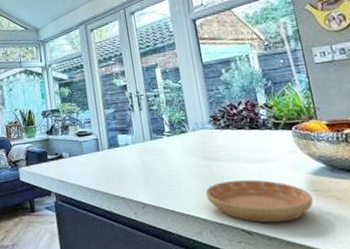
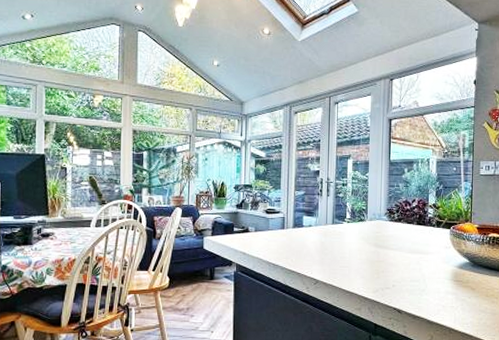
saucer: present [205,179,313,223] -> none [370,266,454,305]

